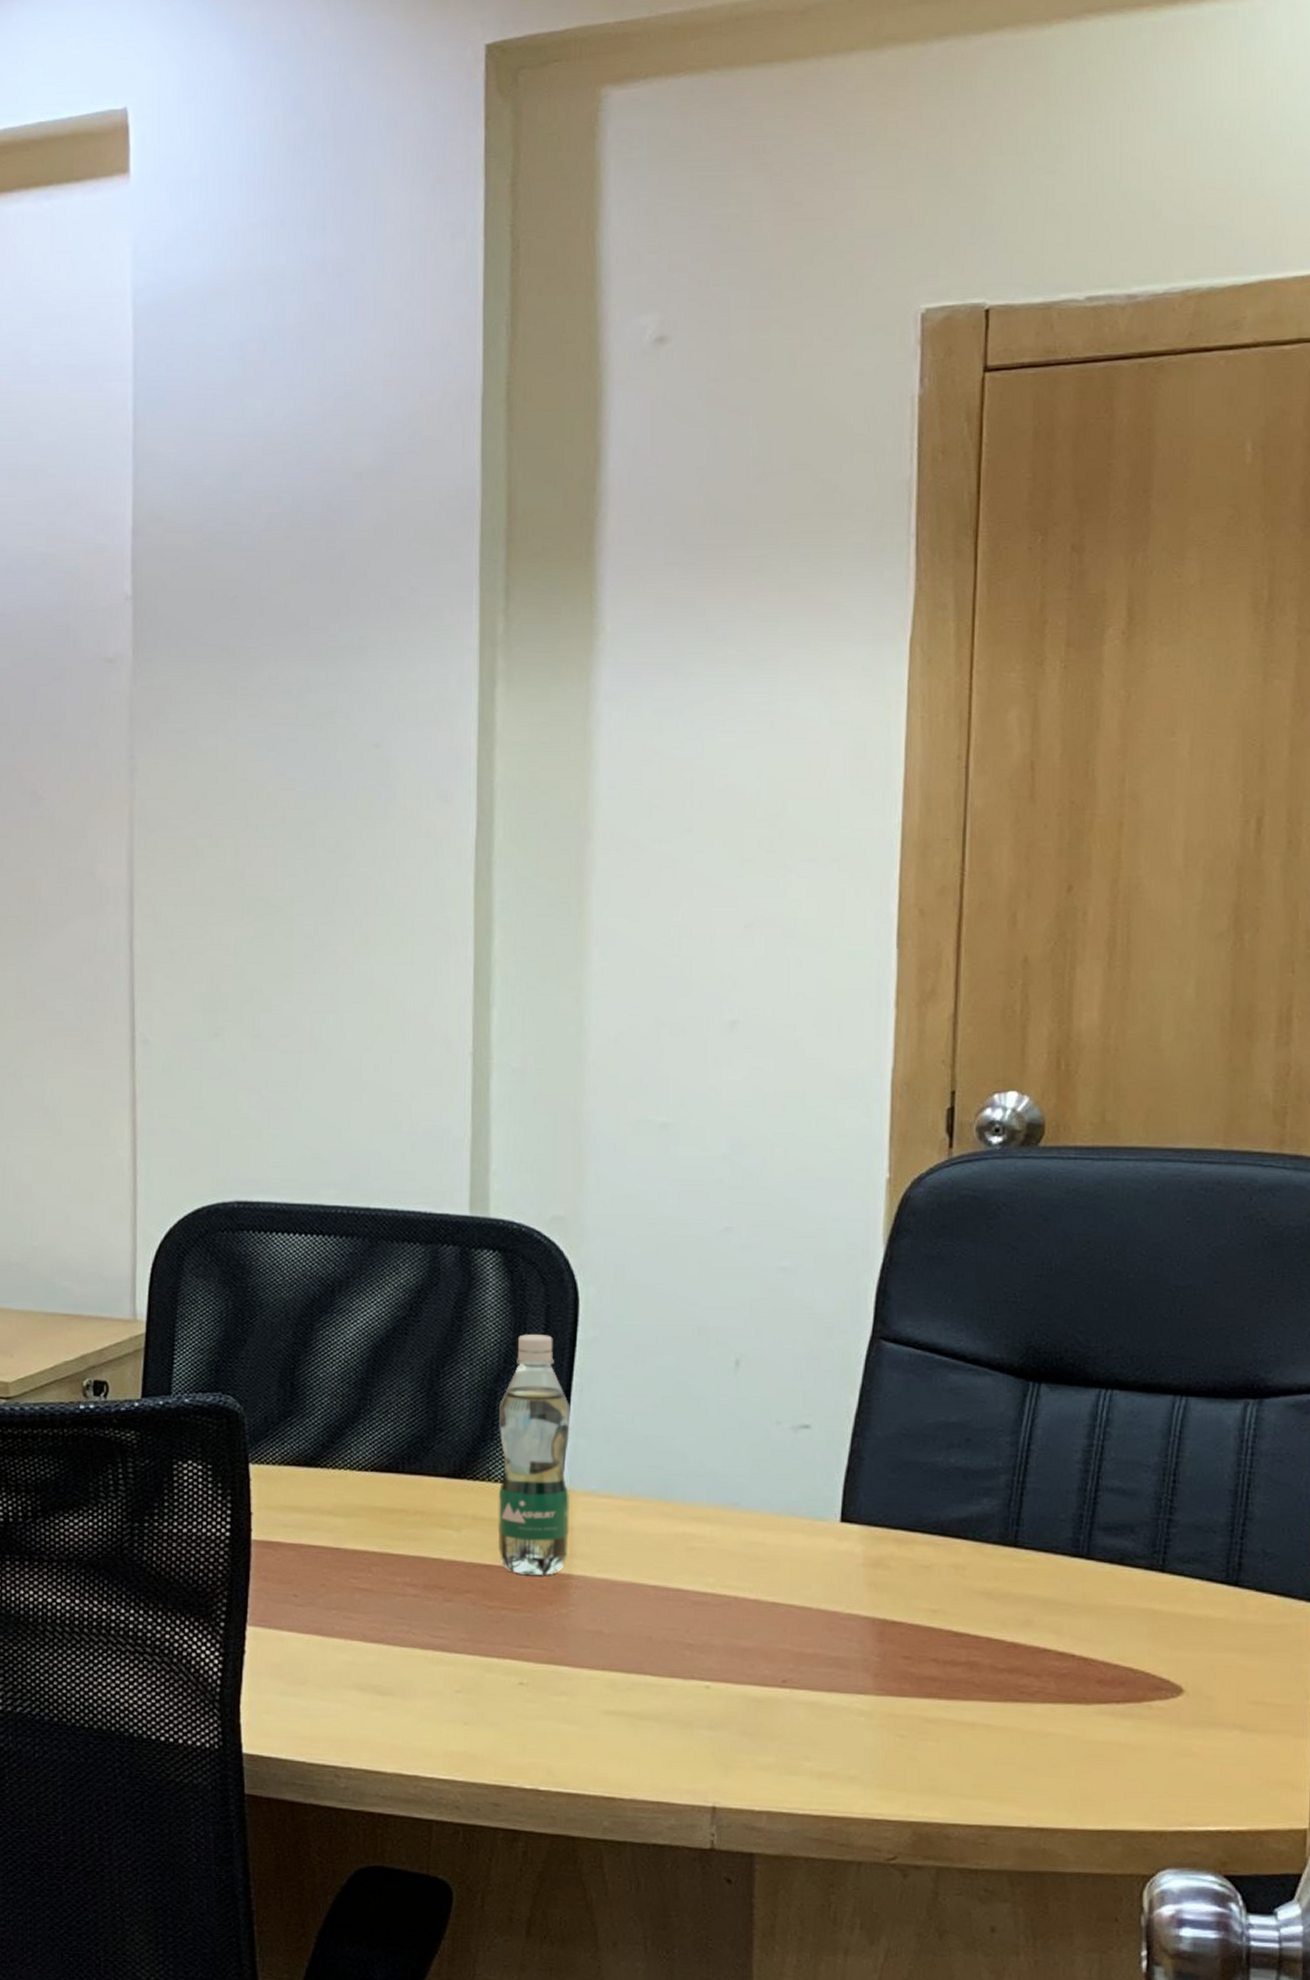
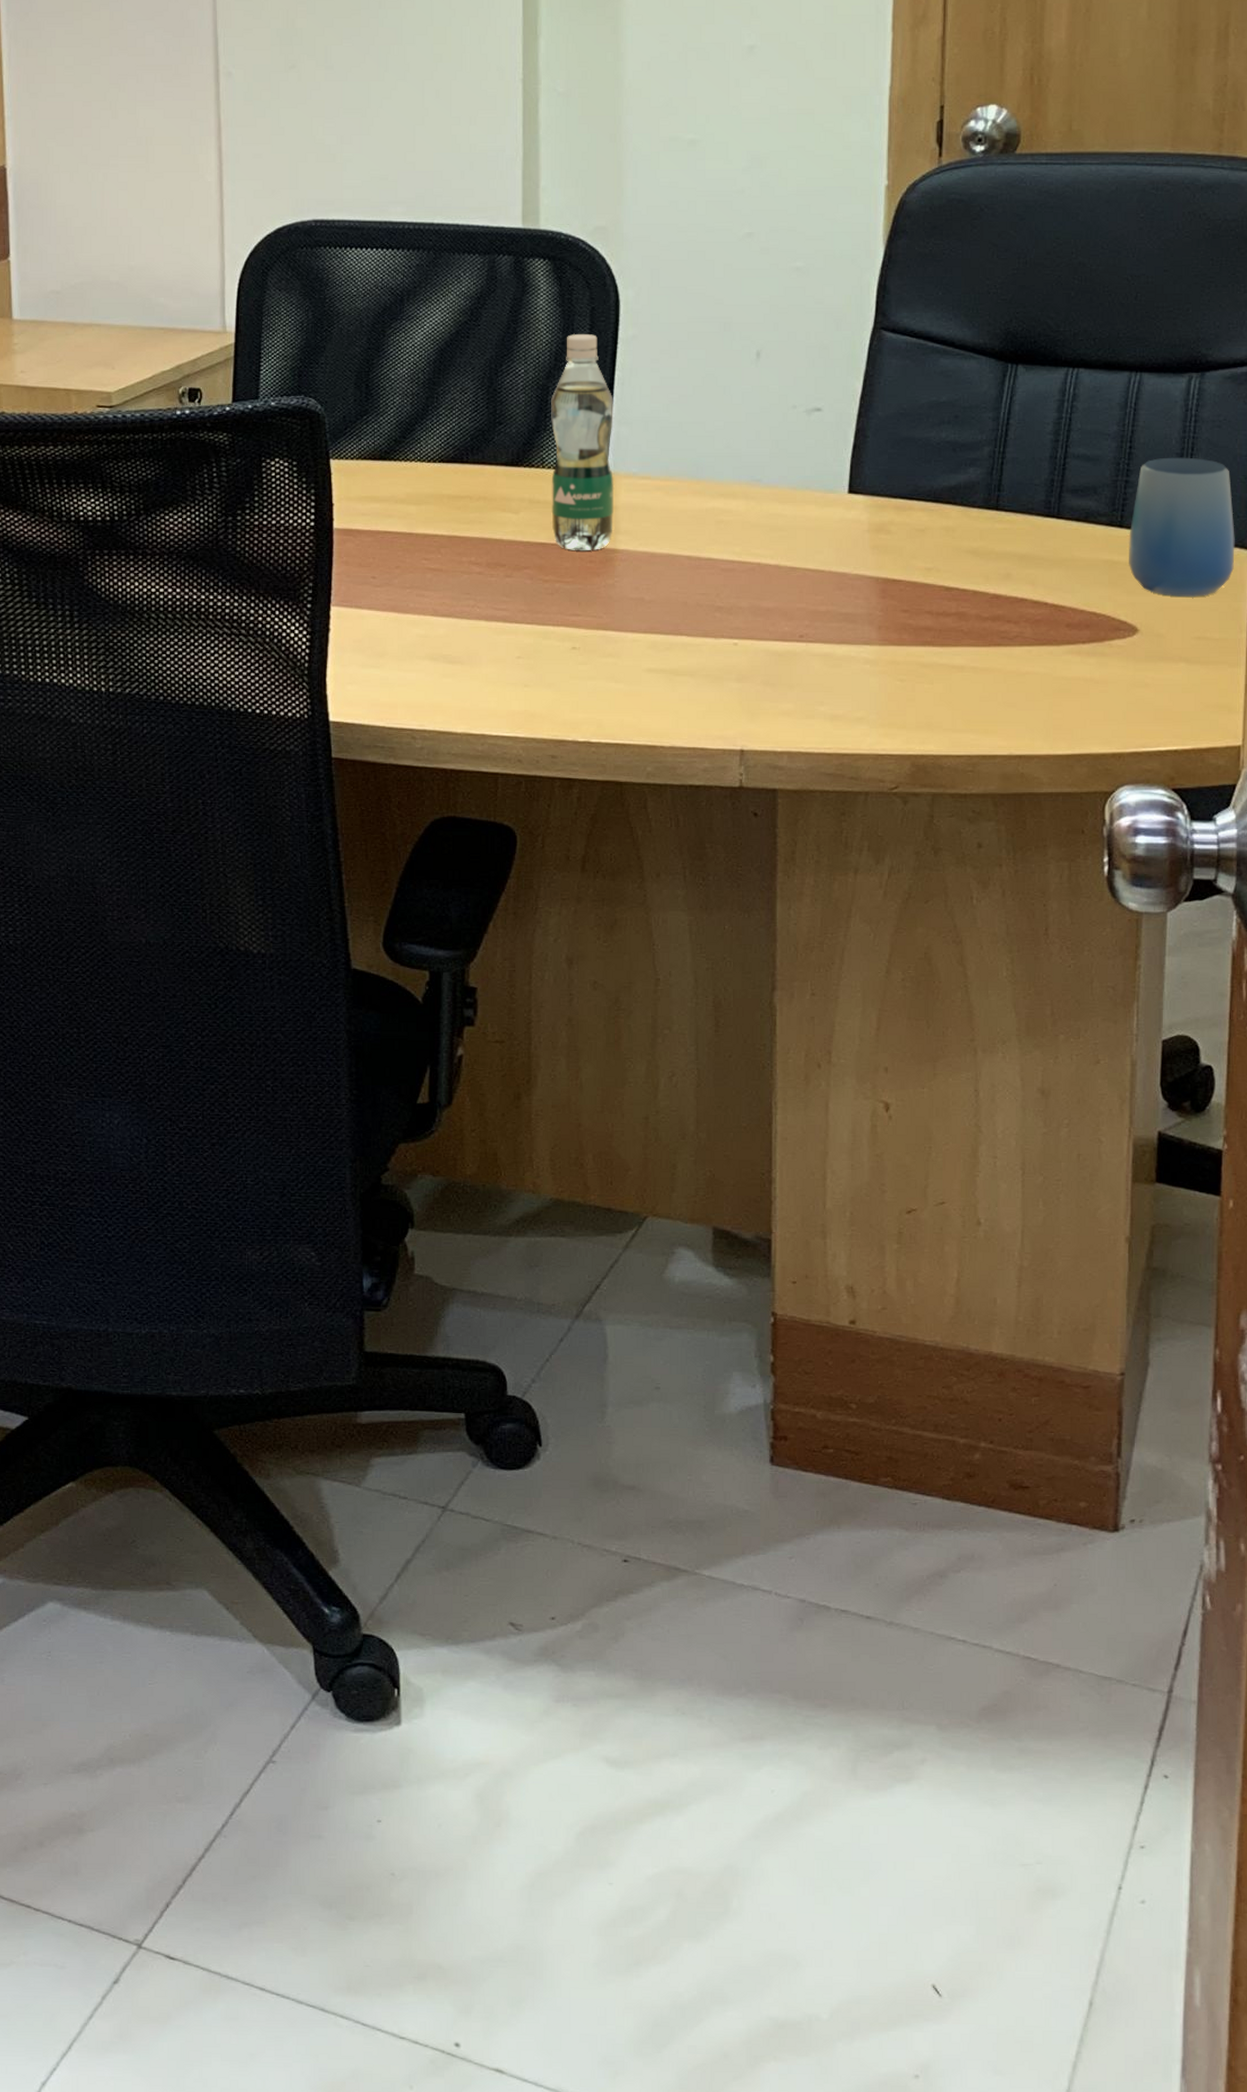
cup: none [1172,1494,1300,1655] -> present [1129,457,1235,597]

